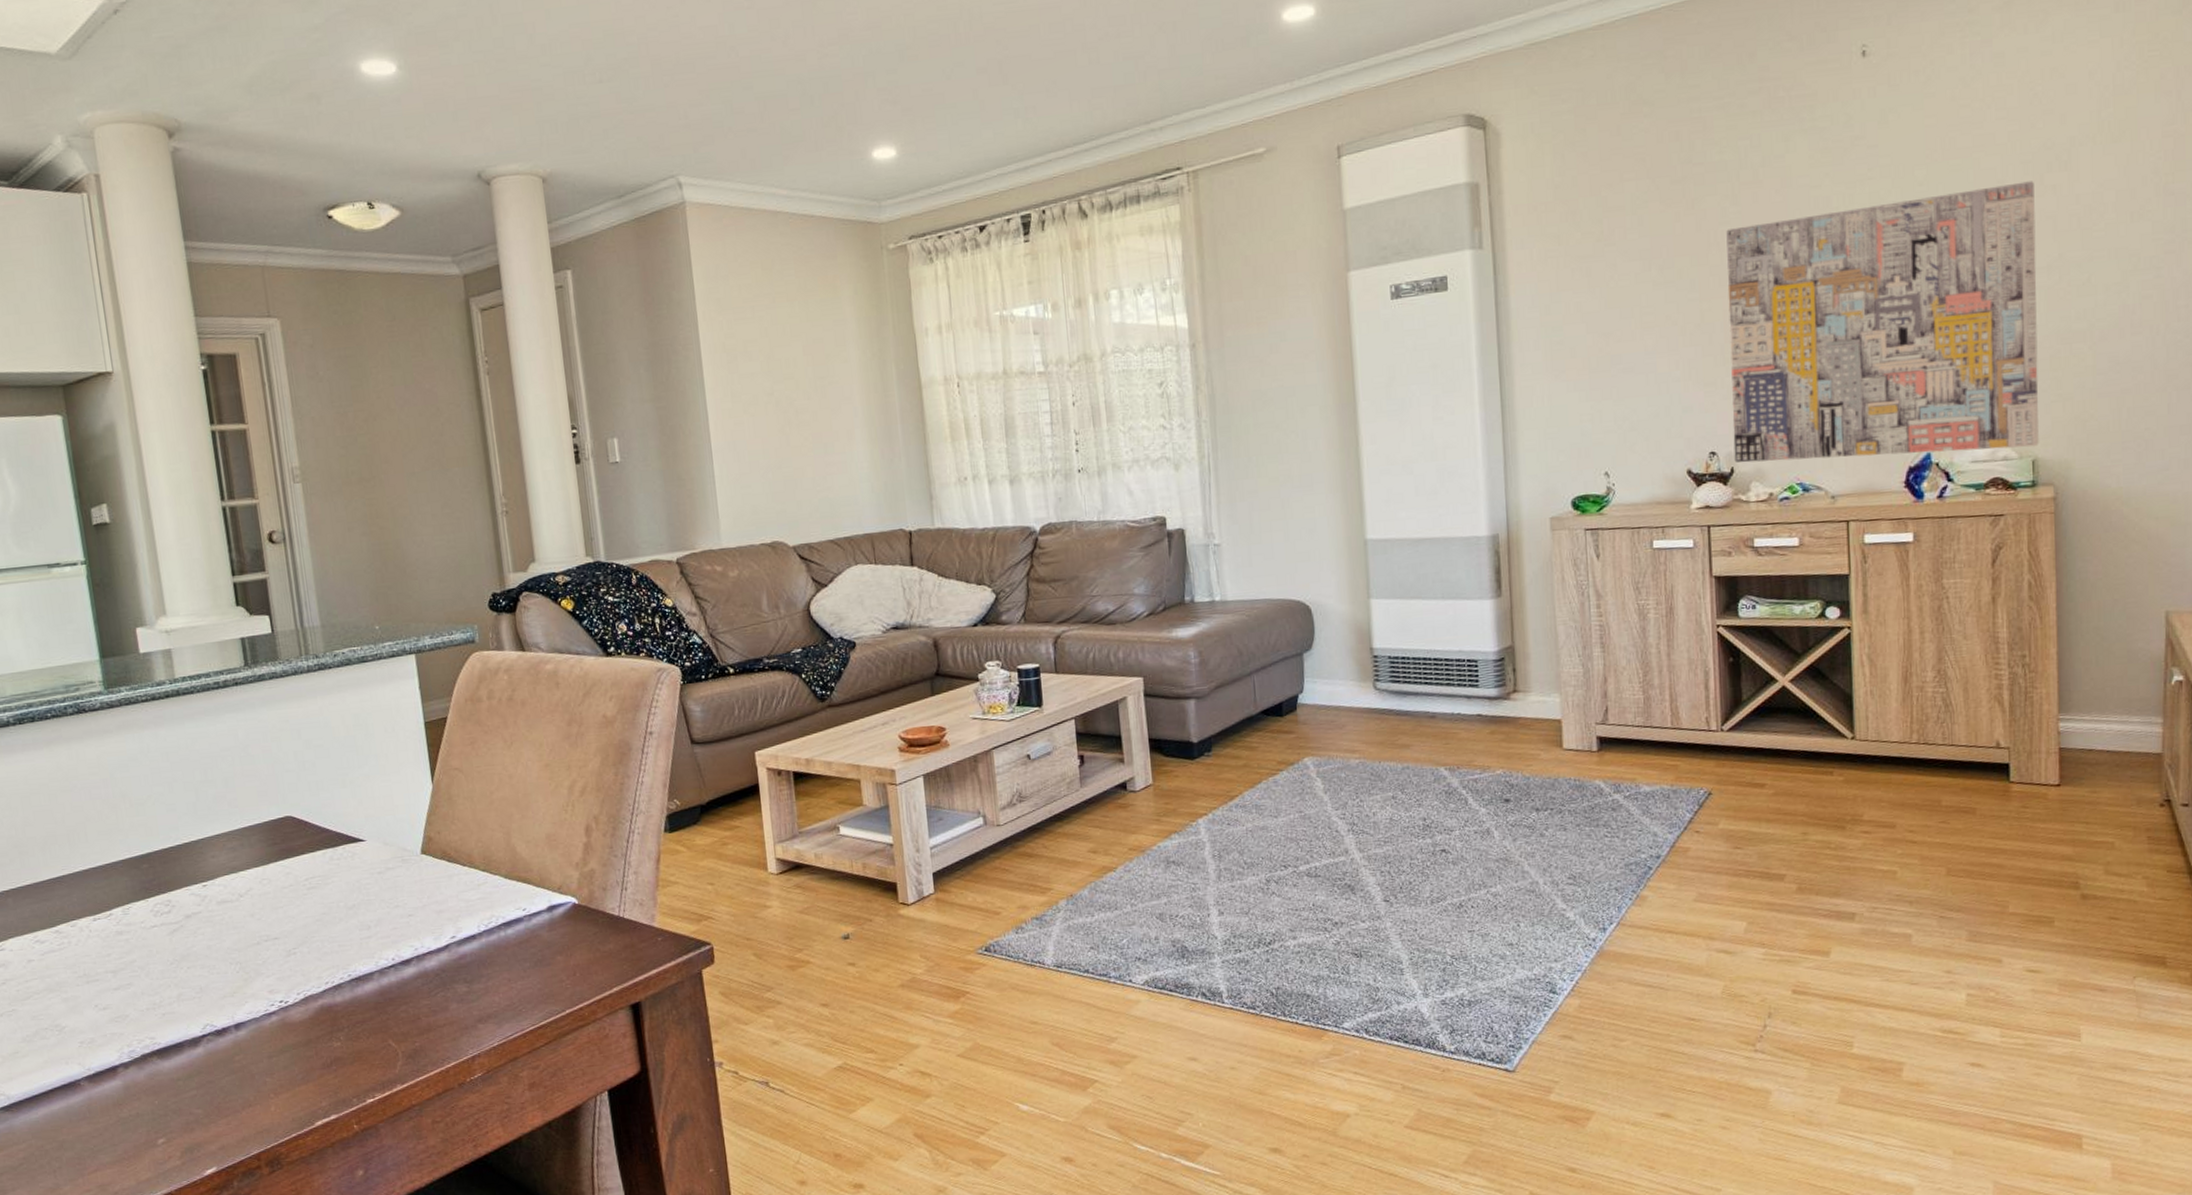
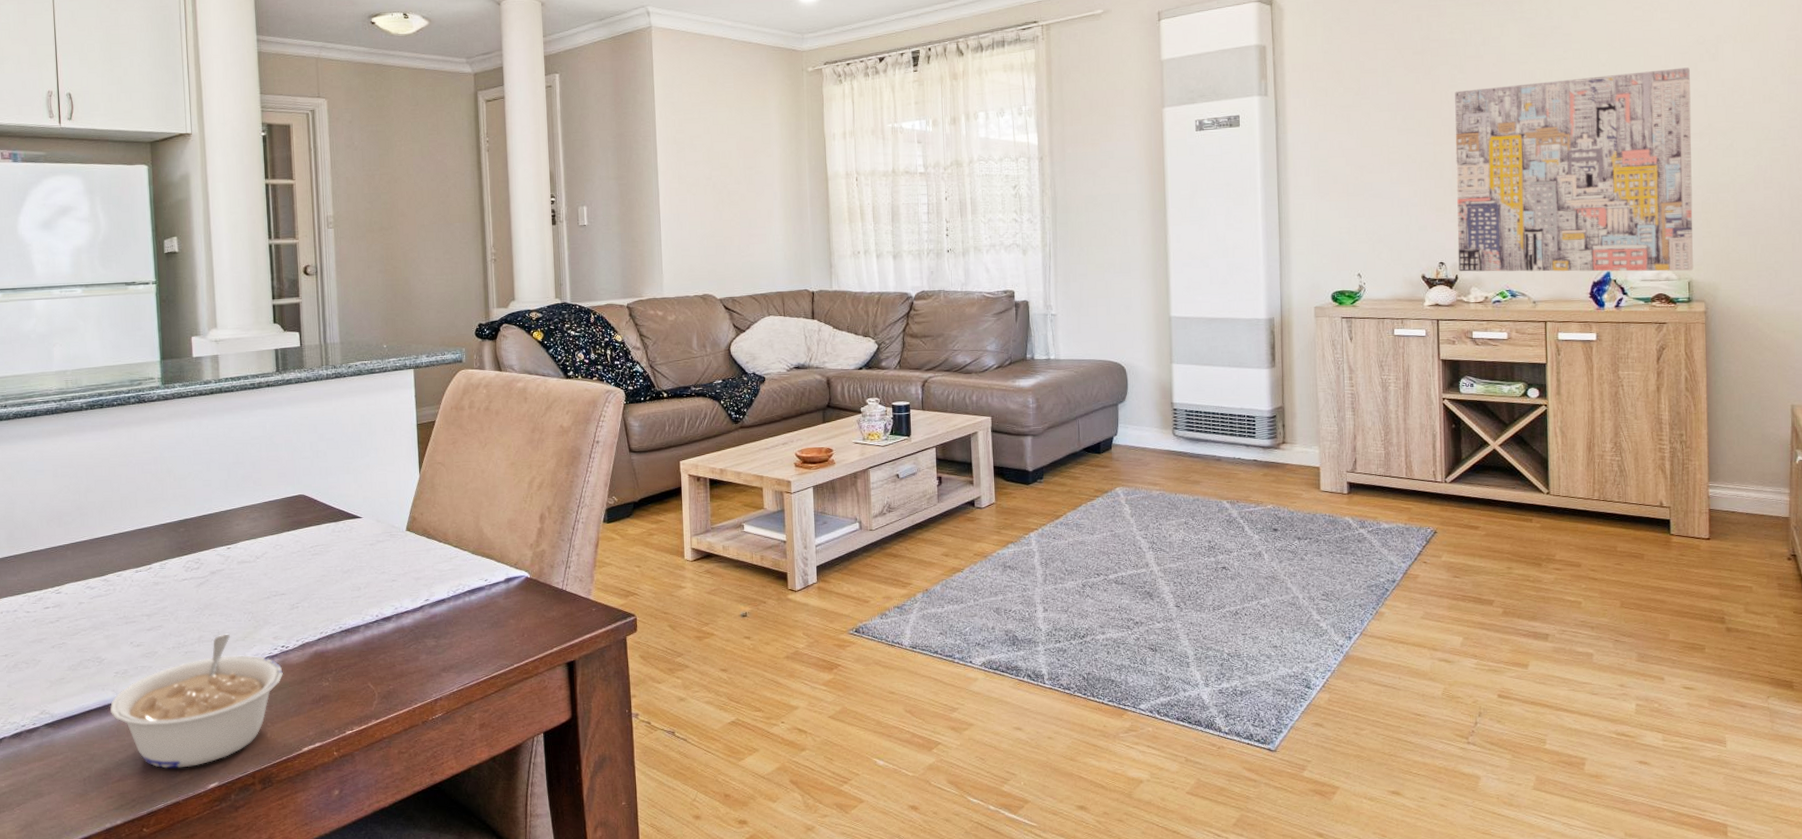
legume: none [77,989,284,1154] -> present [110,634,283,769]

